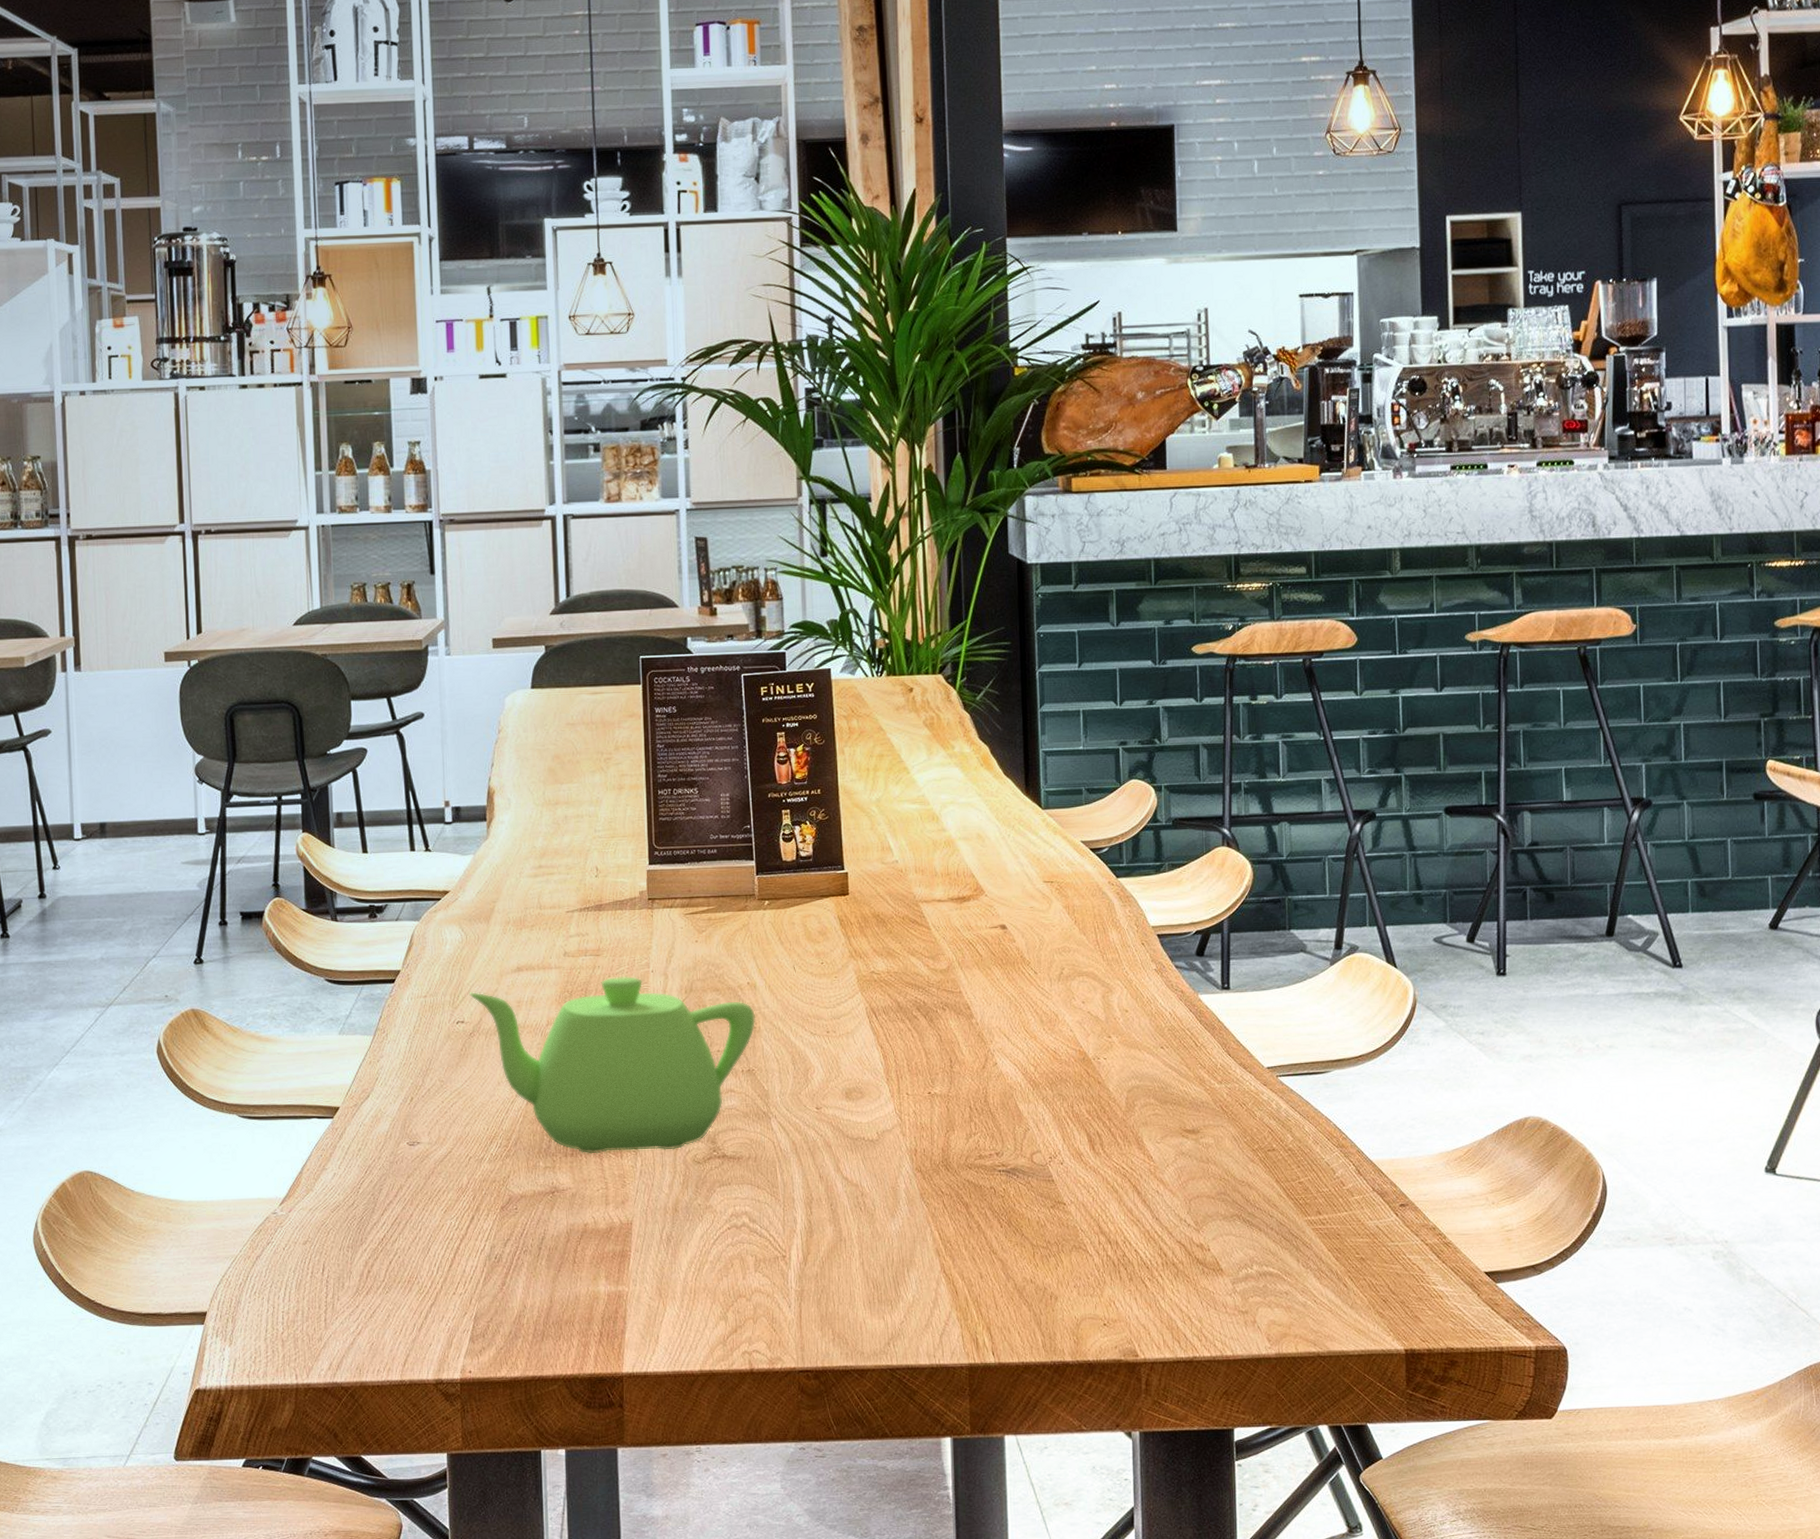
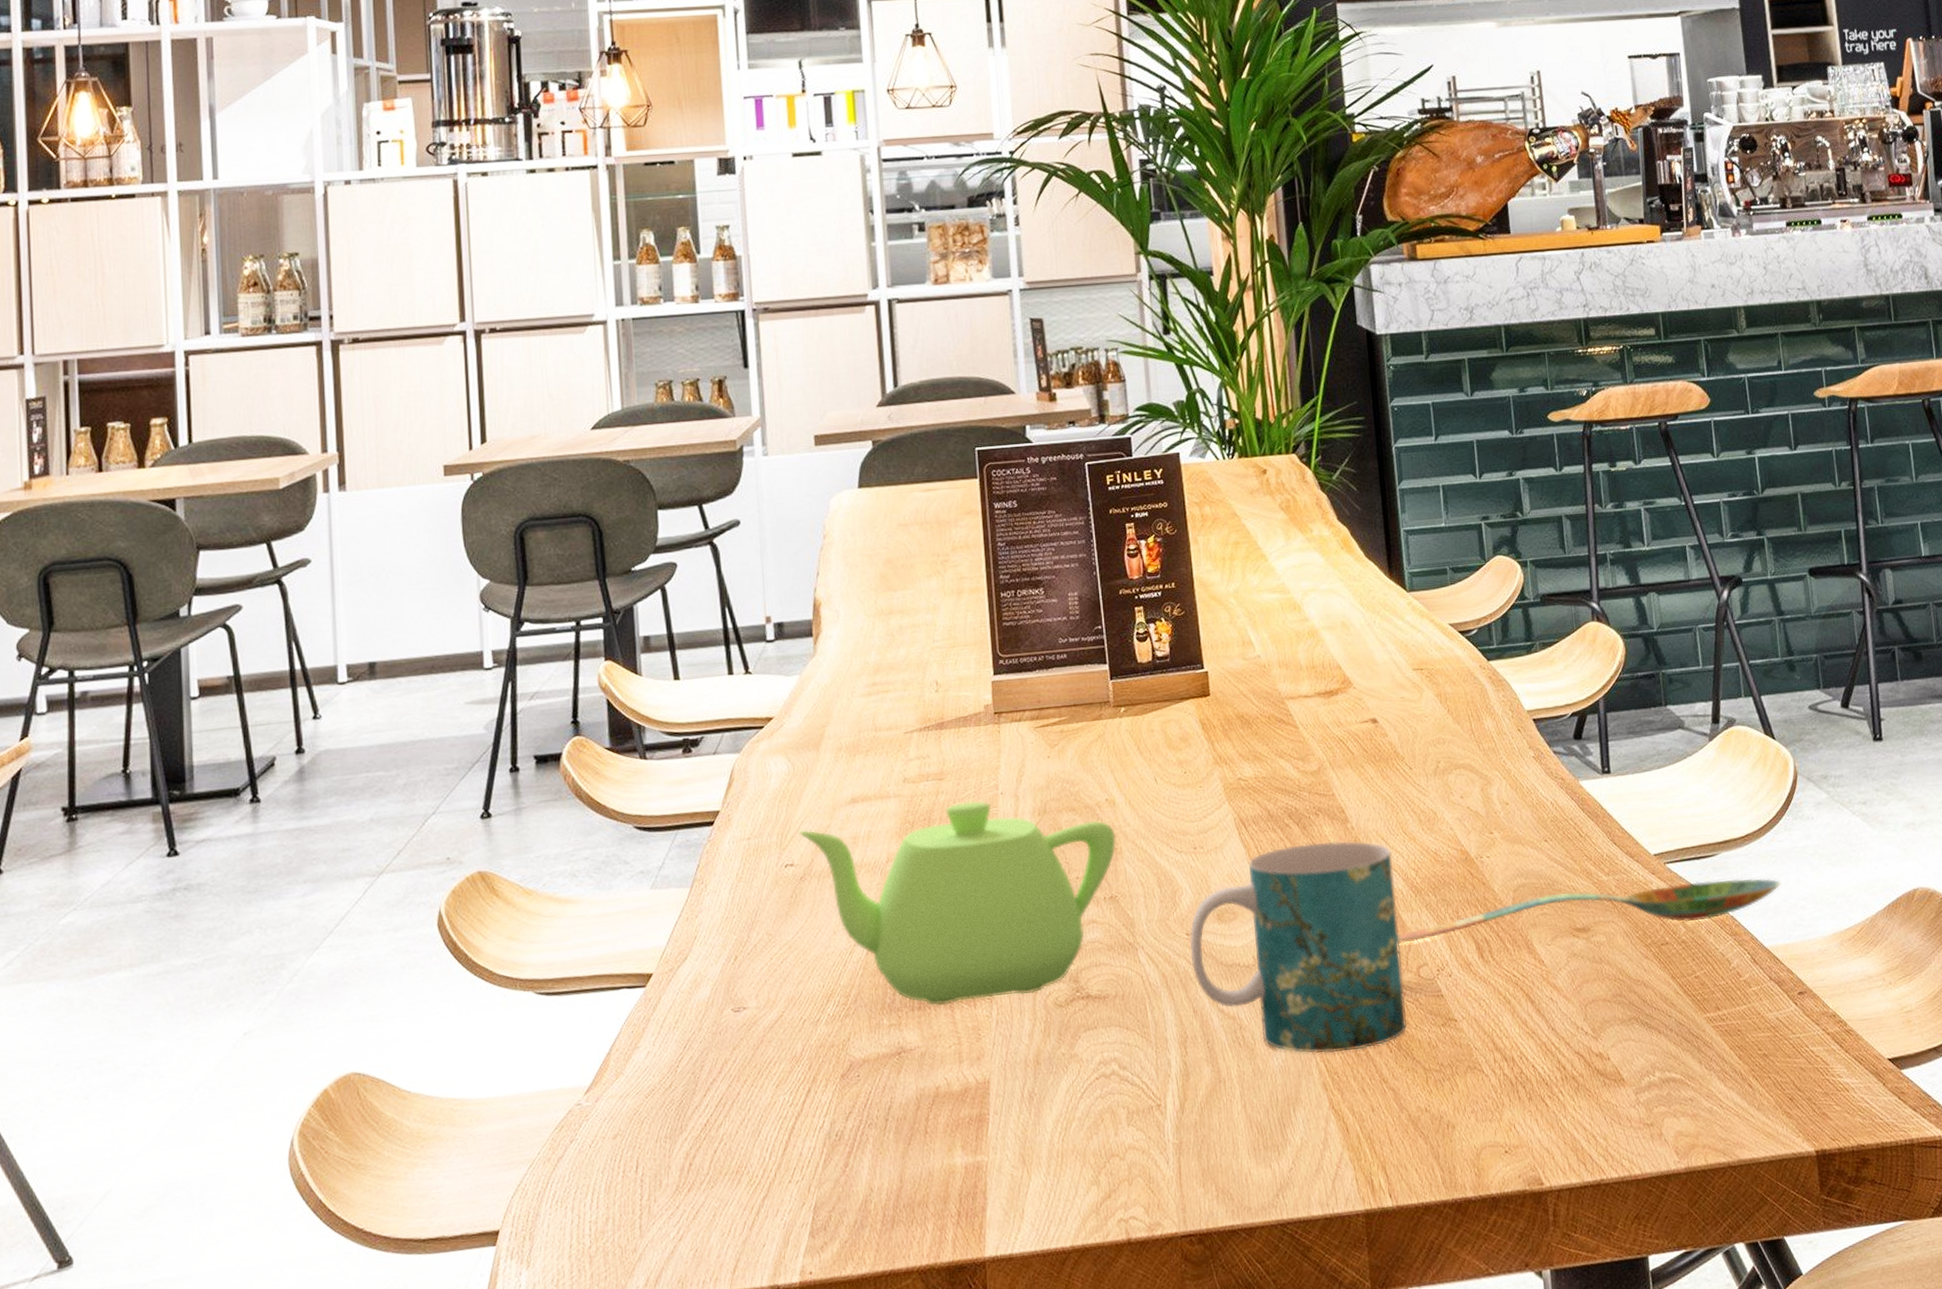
mug: none [819,1034,1018,1224] -> present [1189,841,1407,1054]
spoon: none [1014,1095,1392,1132] -> present [1397,878,1781,944]

